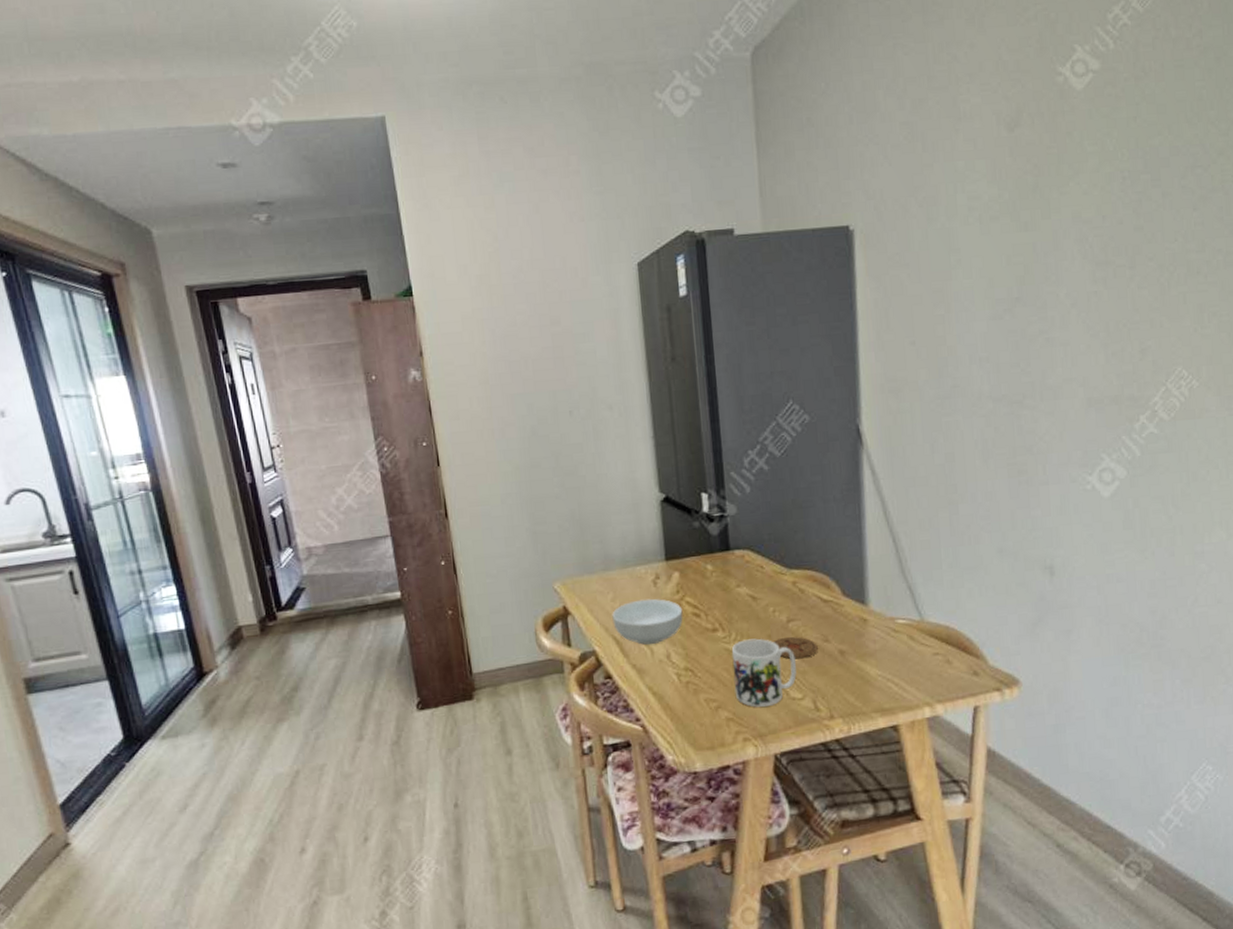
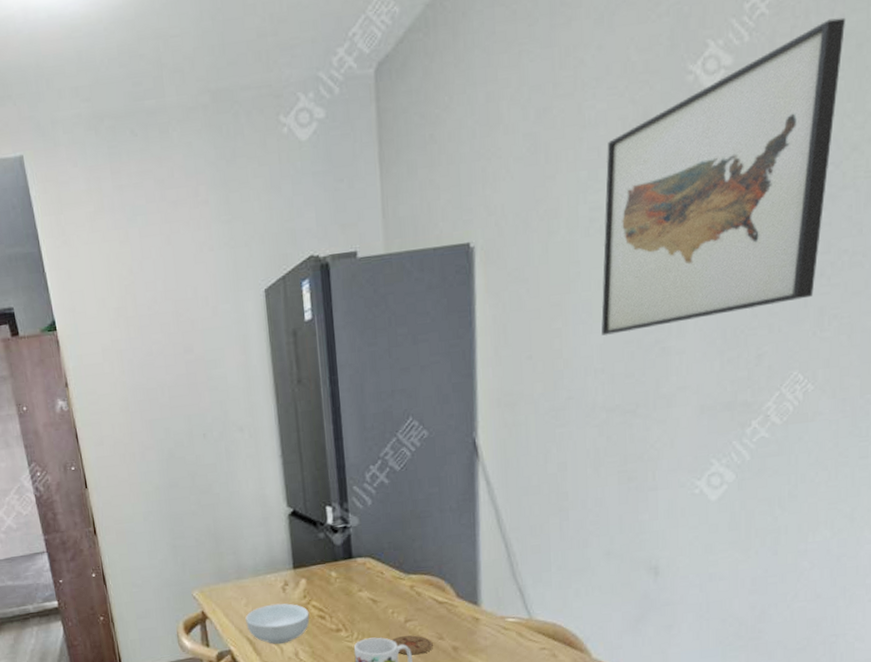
wall art: none [982,32,1203,324] -> present [601,17,845,336]

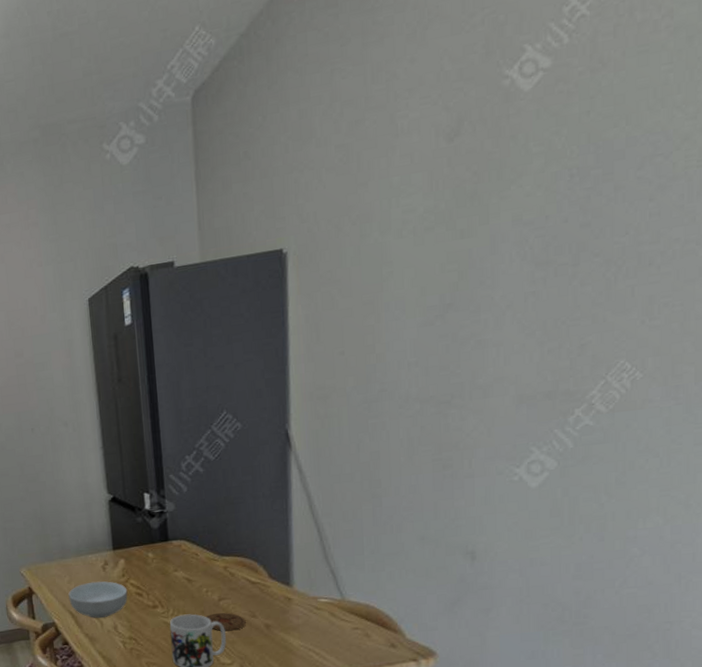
wall art: present [601,17,845,336] -> none [414,11,674,331]

